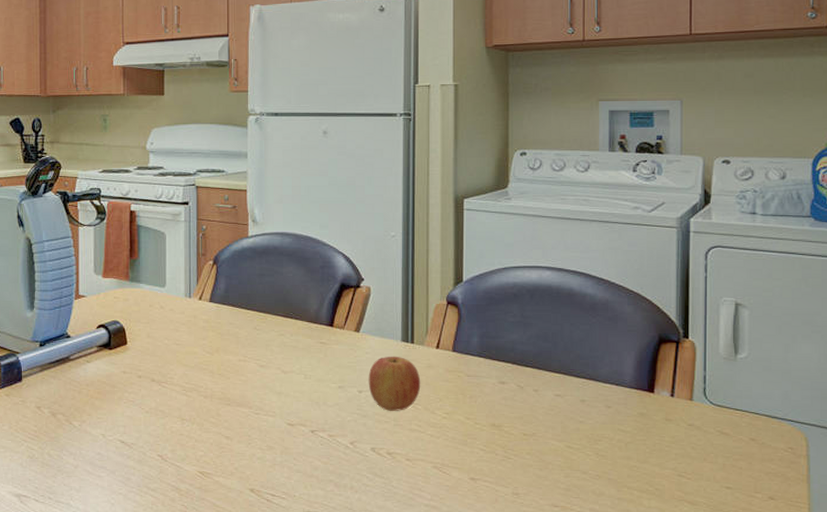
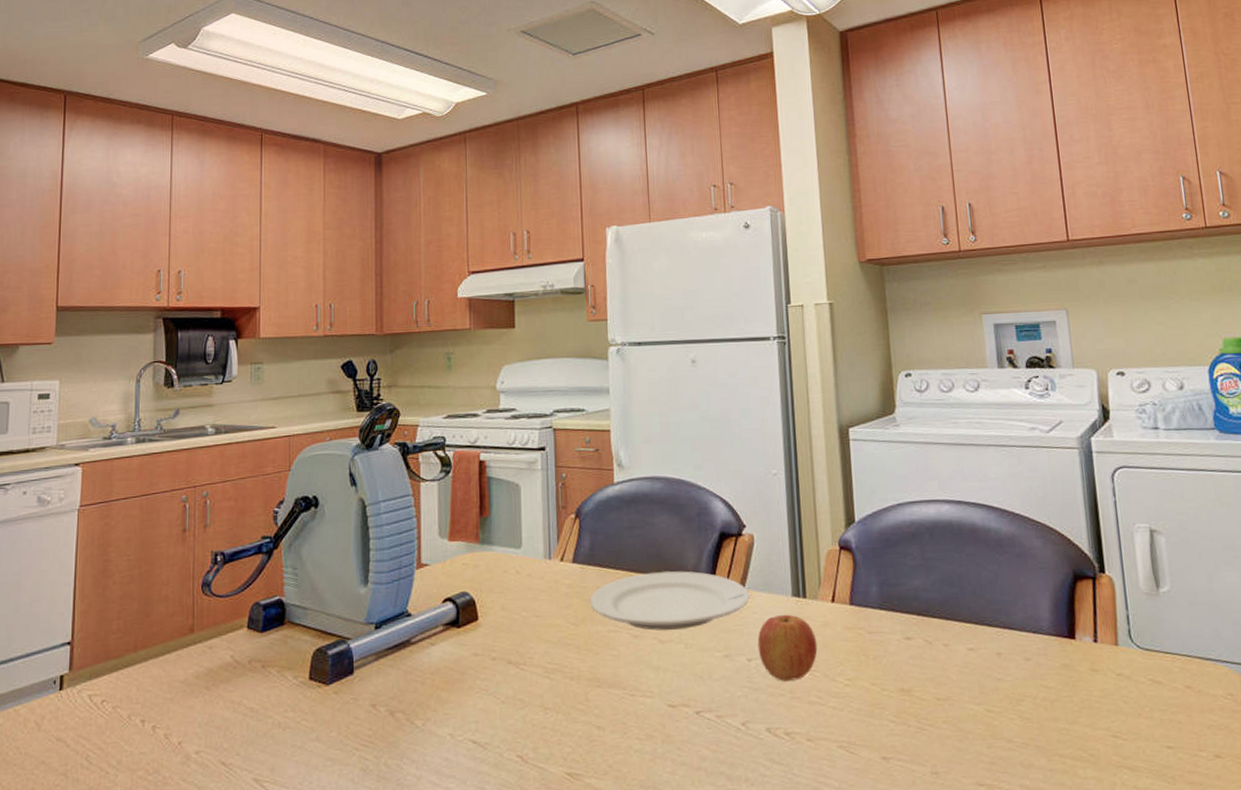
plate: none [223,314,364,363] -> present [589,571,751,631]

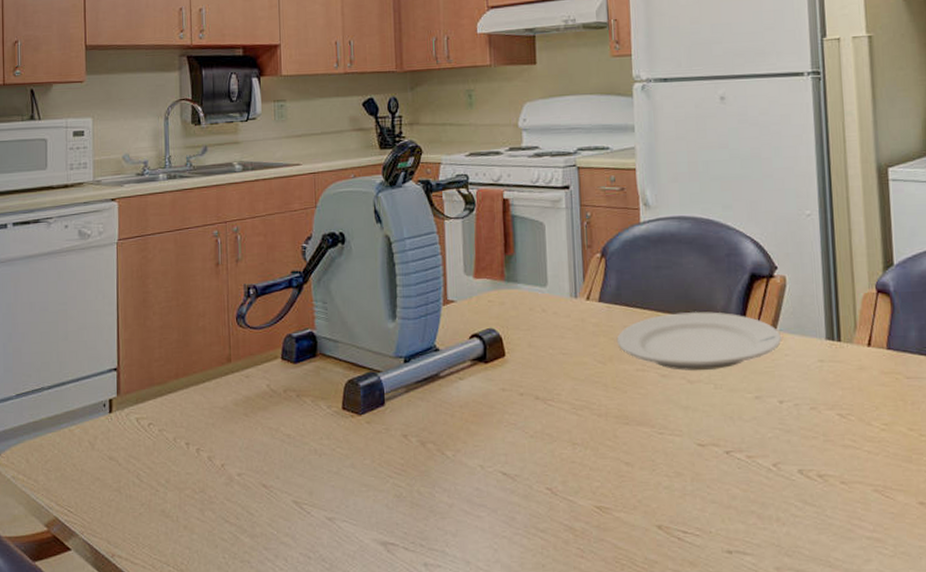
apple: present [757,614,818,681] -> none [789,357,853,424]

